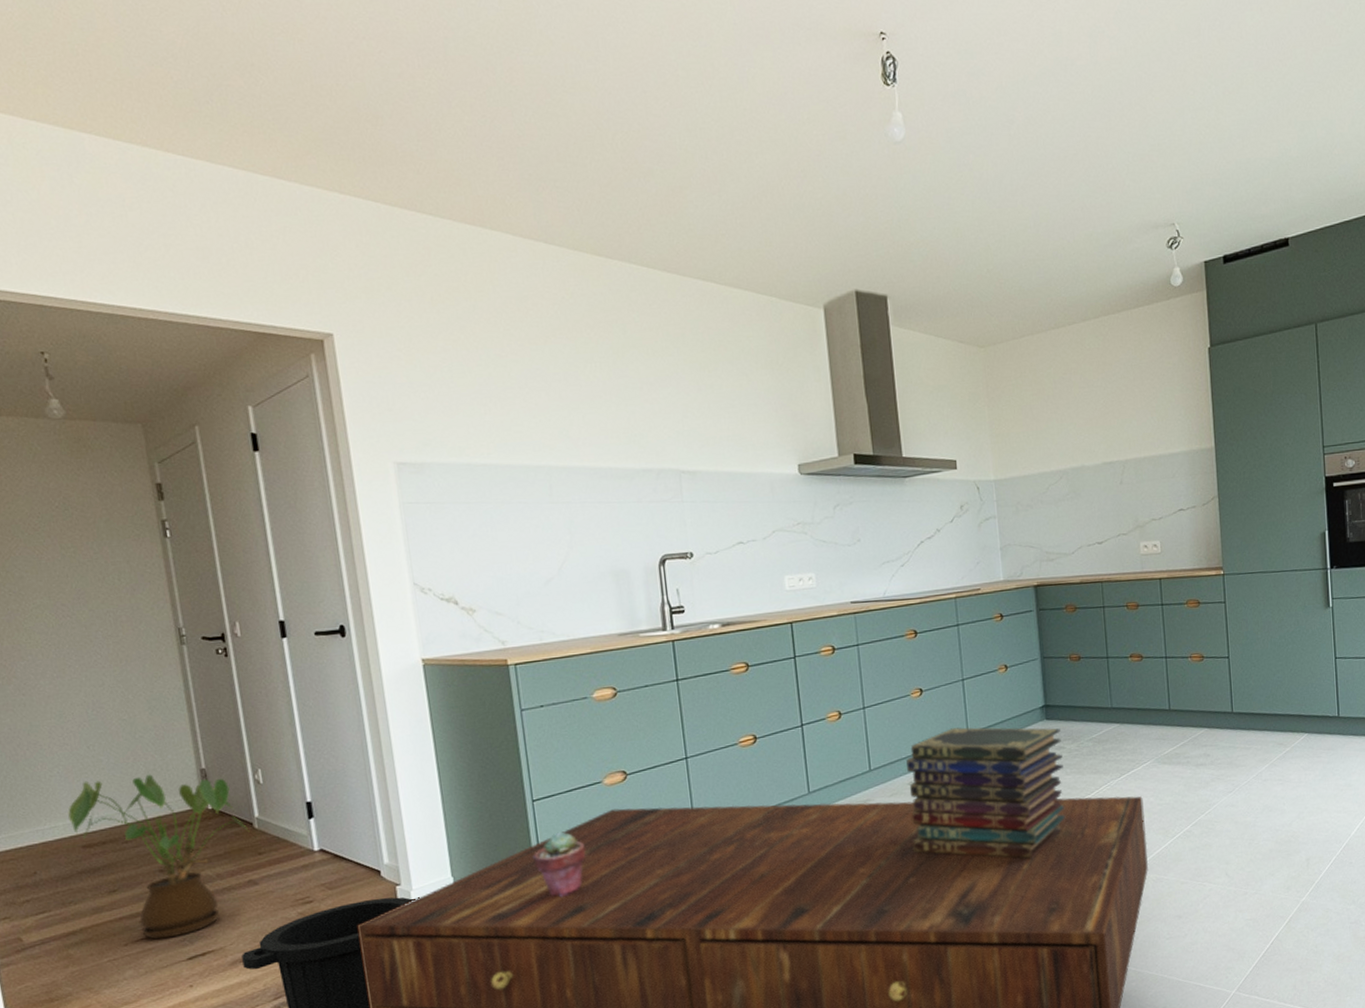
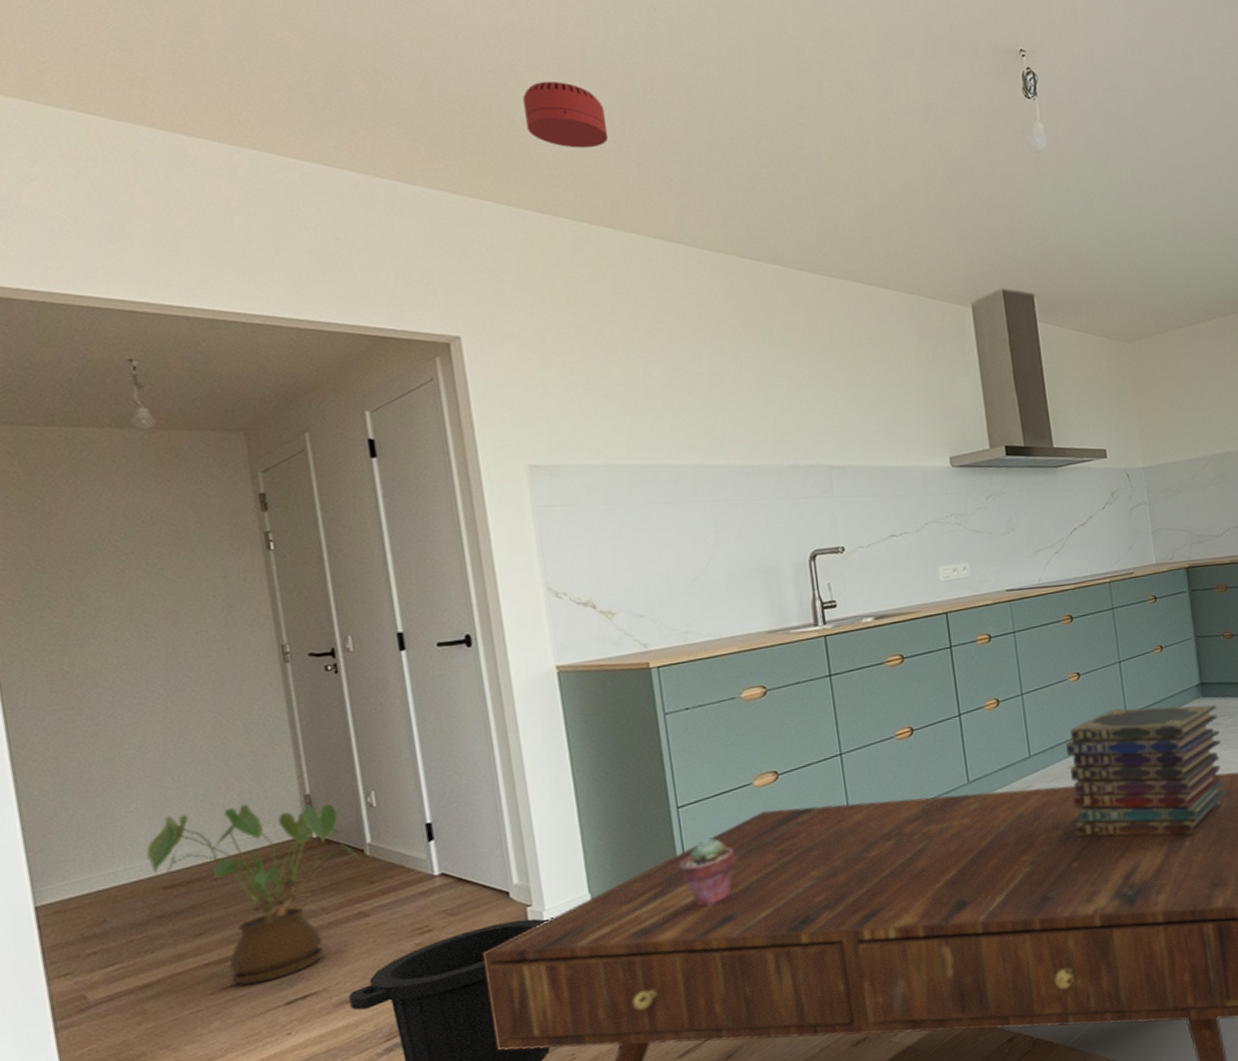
smoke detector: none [389,73,470,143] -> present [523,81,609,148]

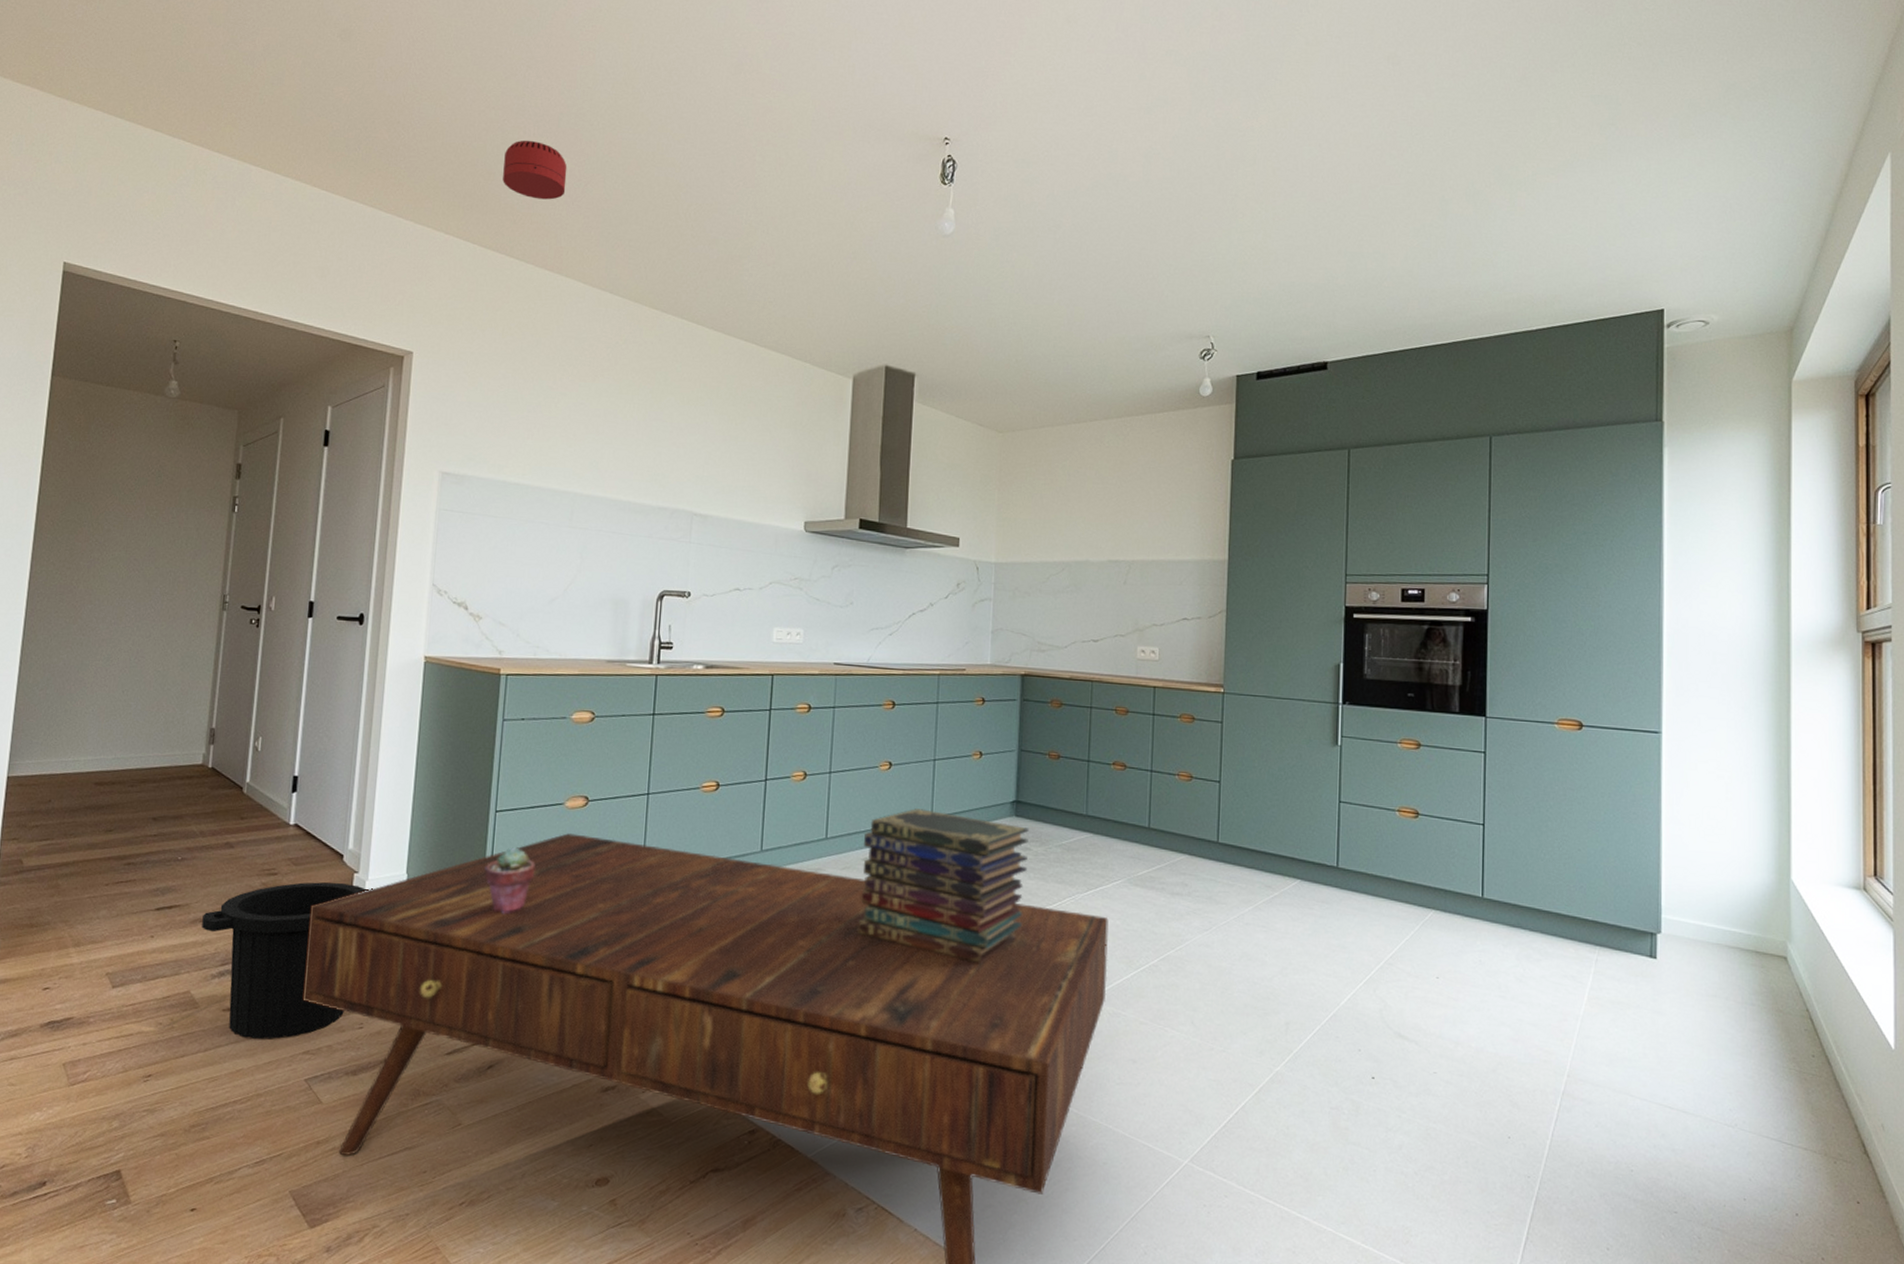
house plant: present [146,803,360,985] -> none [90,722,238,886]

